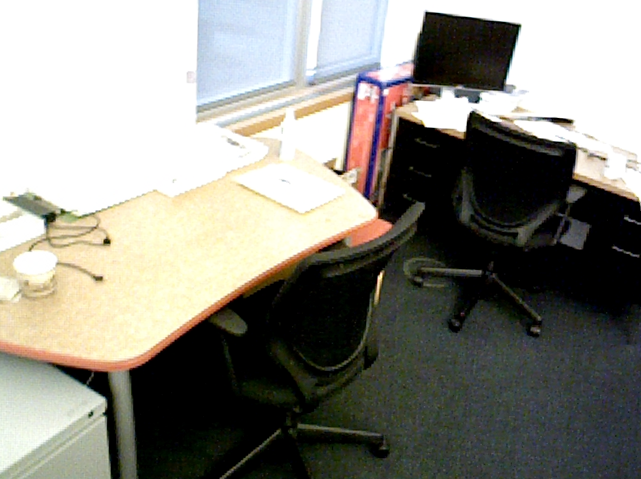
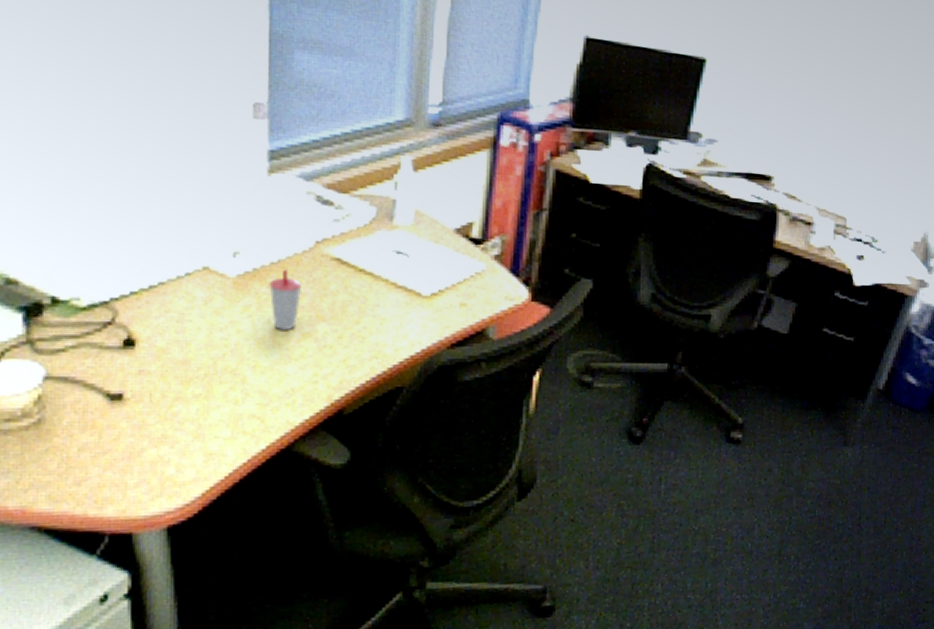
cup: none [195,192,218,236] -> present [268,269,303,330]

